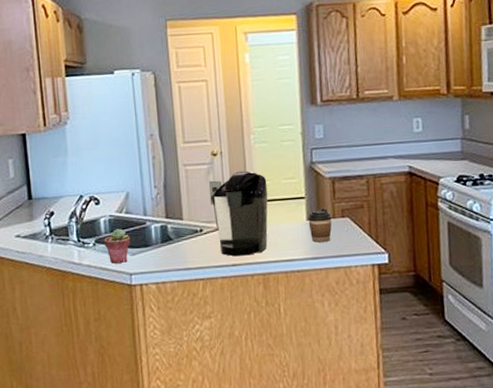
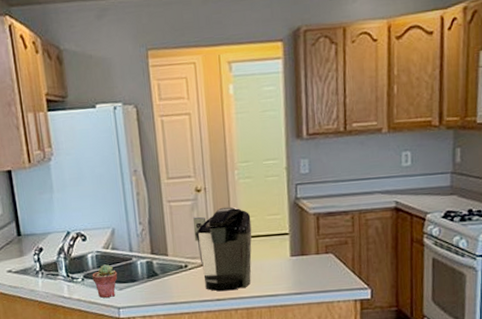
coffee cup: present [308,207,333,243] -> none [291,243,316,278]

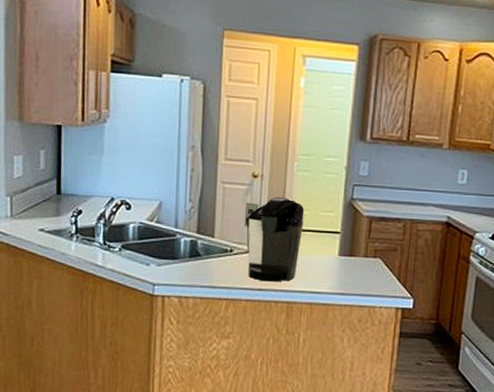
potted succulent: present [92,264,118,298] -> none [131,237,159,272]

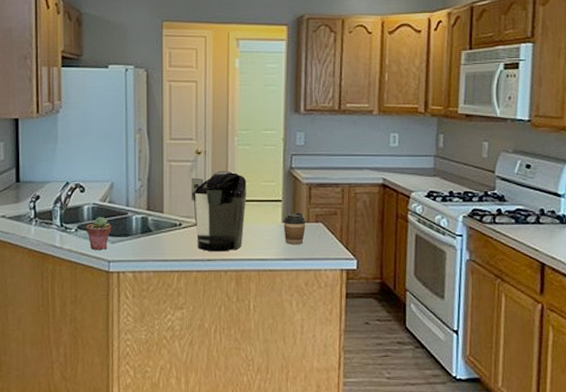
potted succulent: none [131,237,159,272] -> present [86,217,112,250]
coffee cup: none [340,245,365,279] -> present [283,211,307,244]

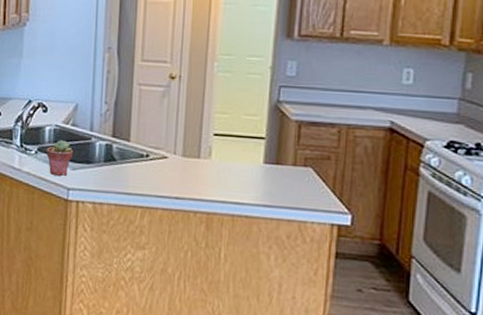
coffee maker: present [191,170,247,252] -> none [161,99,225,191]
coffee cup: present [283,211,307,244] -> none [265,152,293,190]

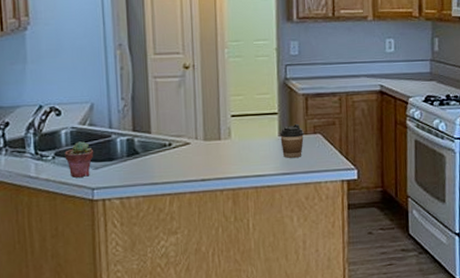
coffee cup: none [265,152,293,190] -> present [280,123,305,158]

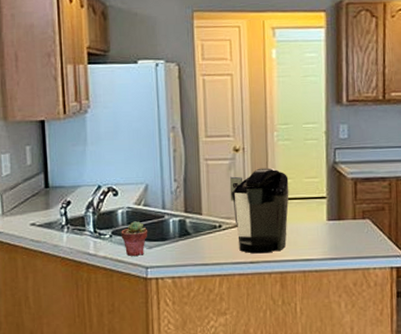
coffee maker: none [179,84,241,171] -> present [229,167,289,254]
coffee cup: present [280,123,305,158] -> none [328,208,353,243]

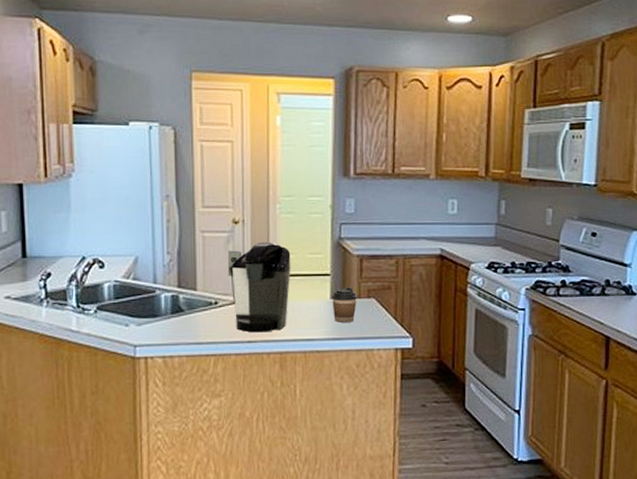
potted succulent: present [121,221,148,256] -> none [107,296,137,333]
coffee cup: none [328,208,353,243] -> present [332,286,358,323]

